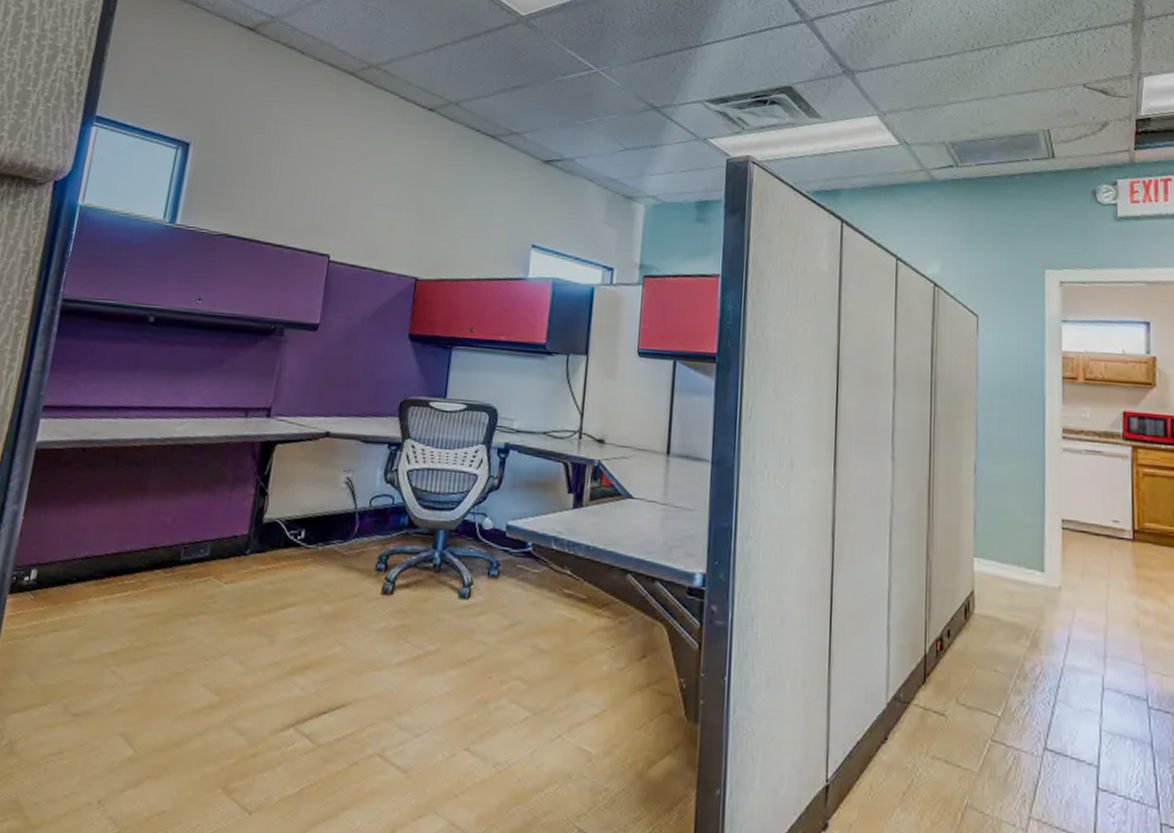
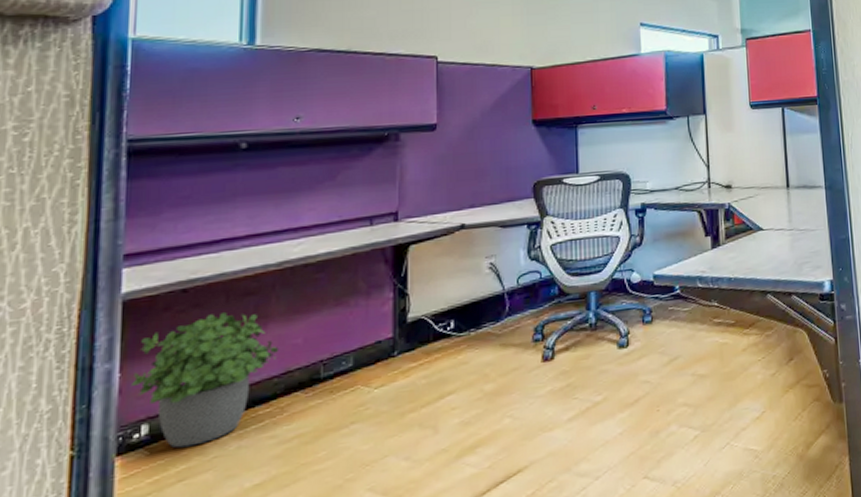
potted plant: none [29,476,151,601] -> present [130,311,280,448]

